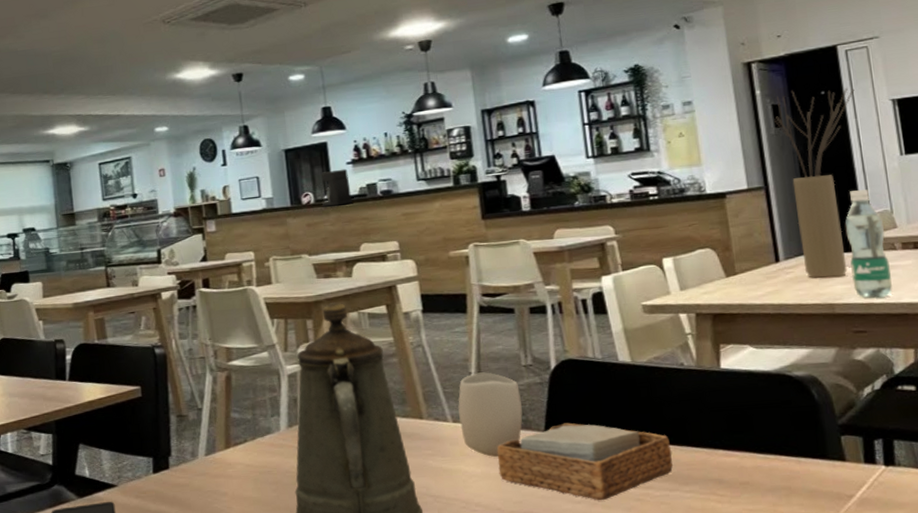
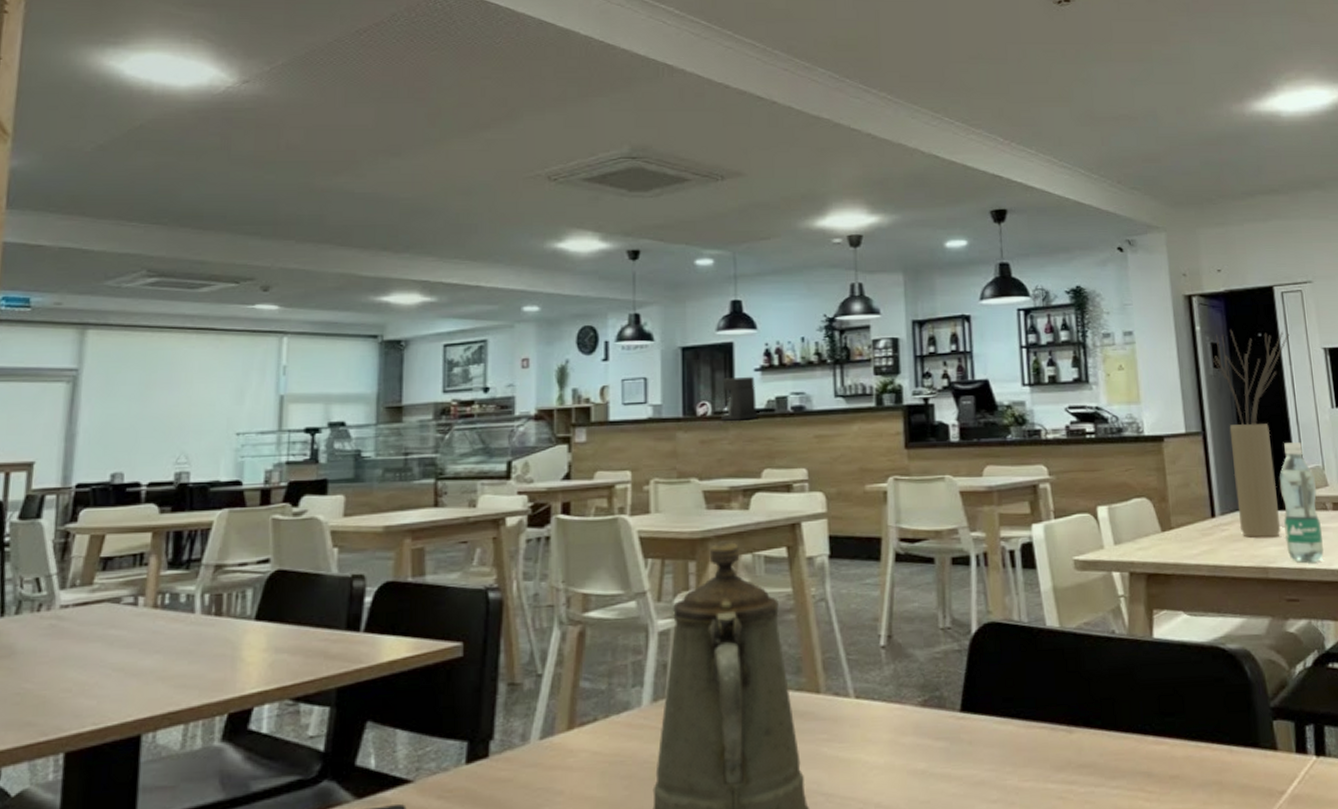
cup: present [458,372,523,457] -> none [863,635,937,743]
napkin holder: present [497,422,674,501] -> none [904,700,1100,800]

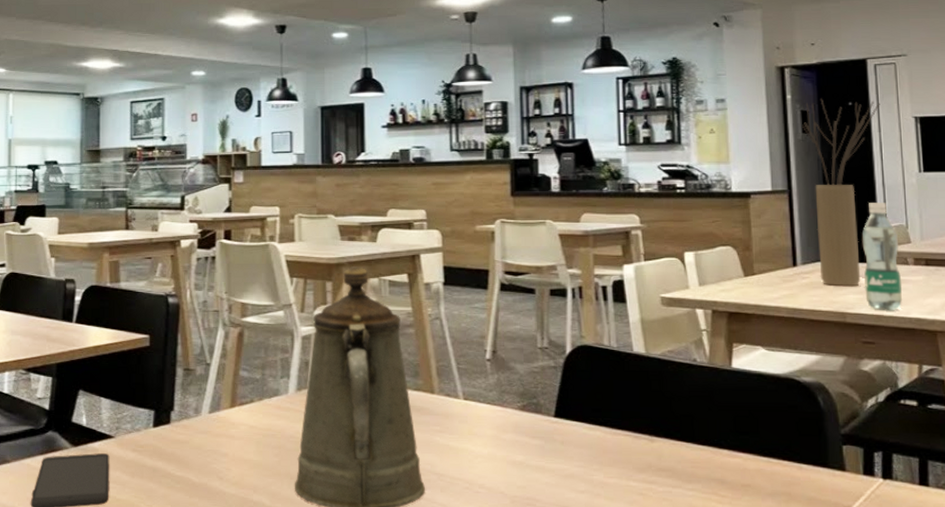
coffee maker: present [721,376,758,422] -> none [354,132,385,170]

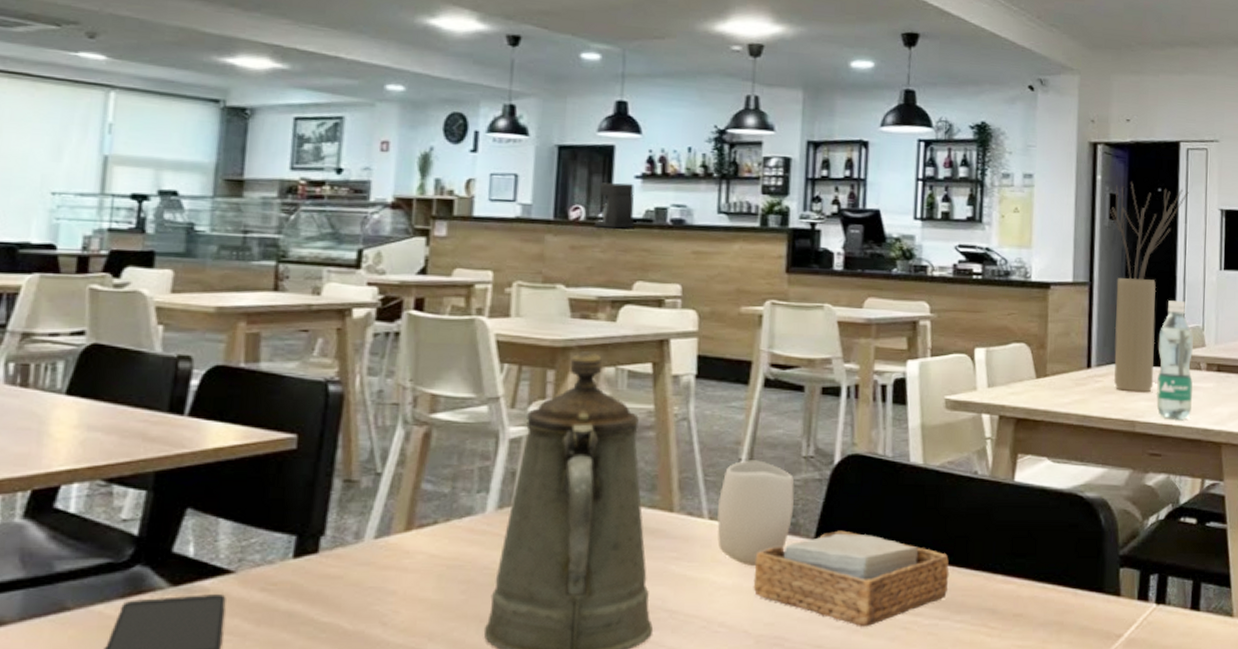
coffee maker: none [354,132,385,170] -> present [595,182,635,230]
cup: none [471,351,534,438] -> present [717,460,795,566]
napkin holder: none [505,409,679,492] -> present [753,530,950,628]

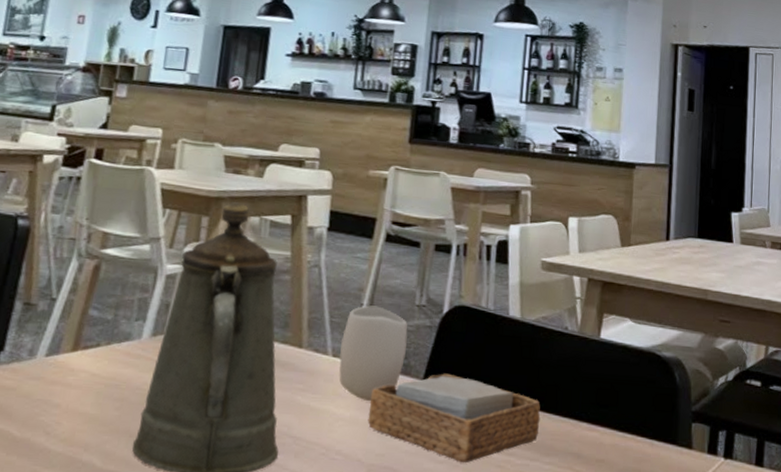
coffee maker: present [595,182,635,230] -> none [250,58,285,99]
vase: present [1110,182,1189,393] -> none [688,79,757,265]
bottle: present [1156,301,1193,420] -> none [726,184,760,291]

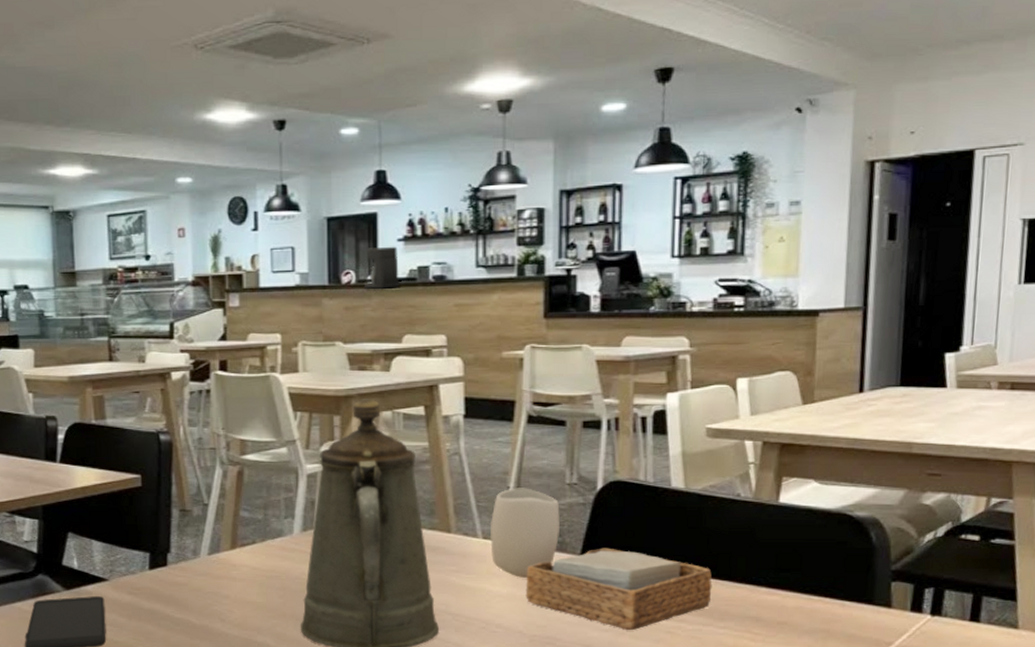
coffee maker: none [250,58,285,99] -> present [365,246,400,290]

